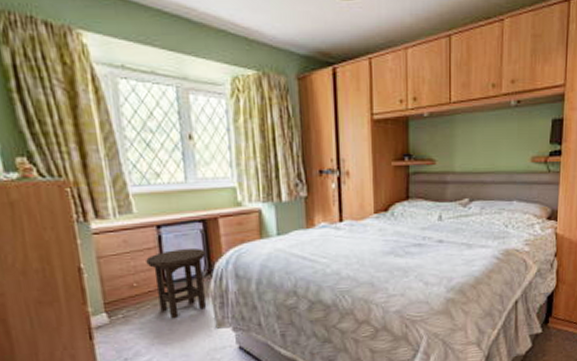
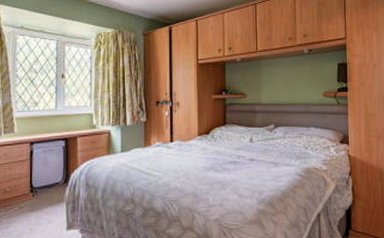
stool: present [146,248,207,319] -> none [19,161,65,220]

